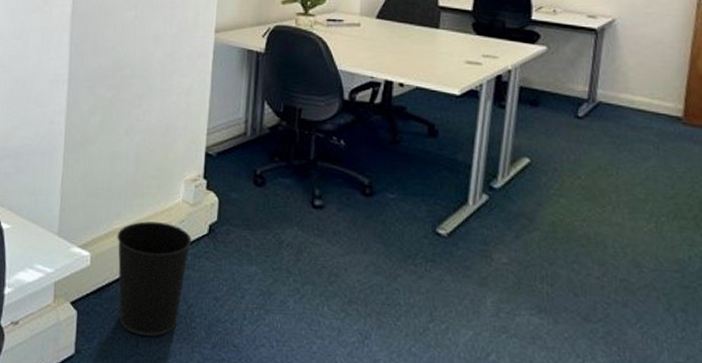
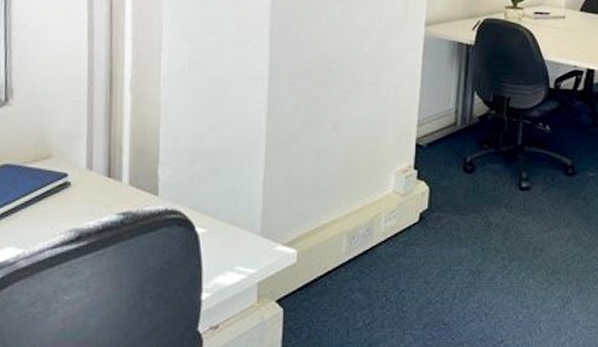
wastebasket: present [117,221,192,336] -> none [325,214,402,325]

